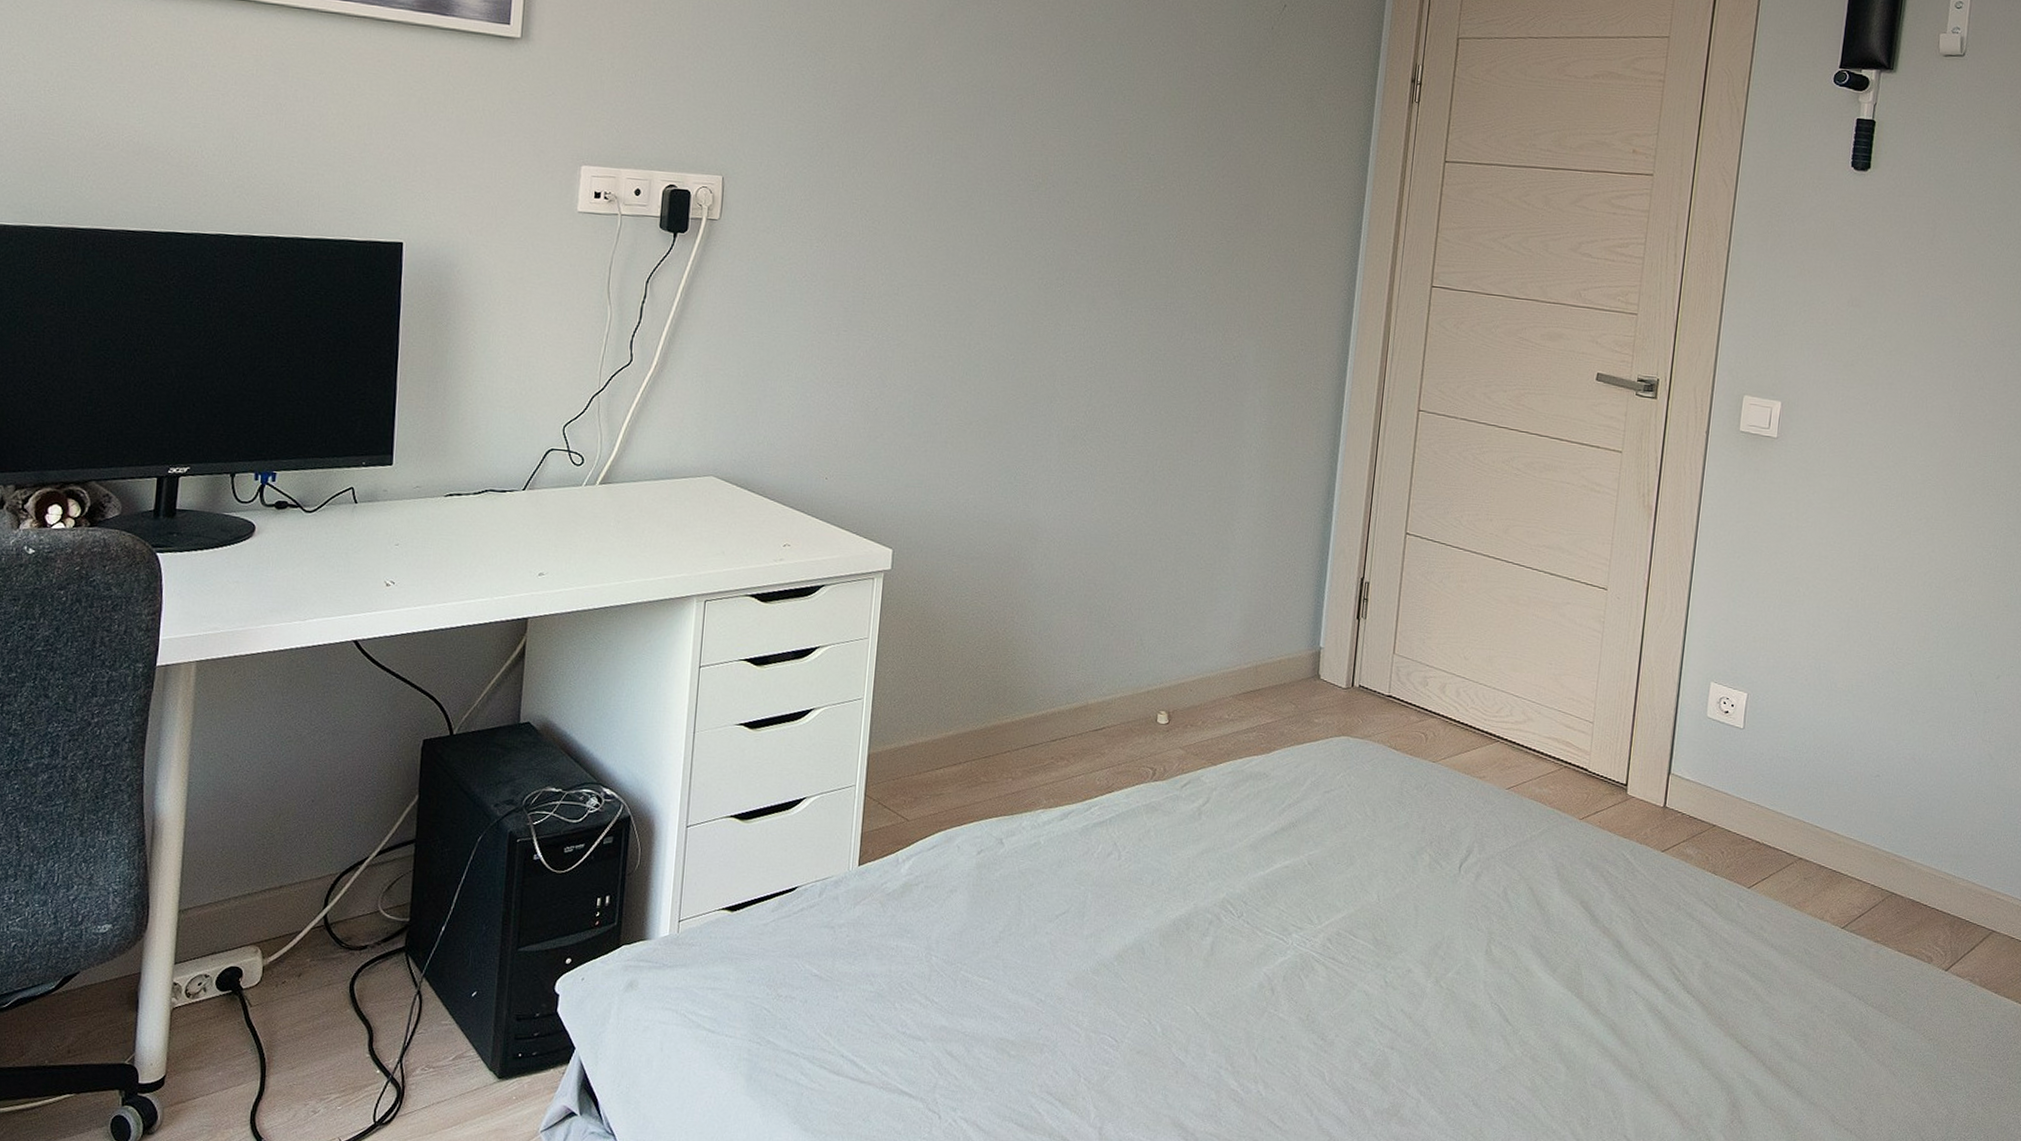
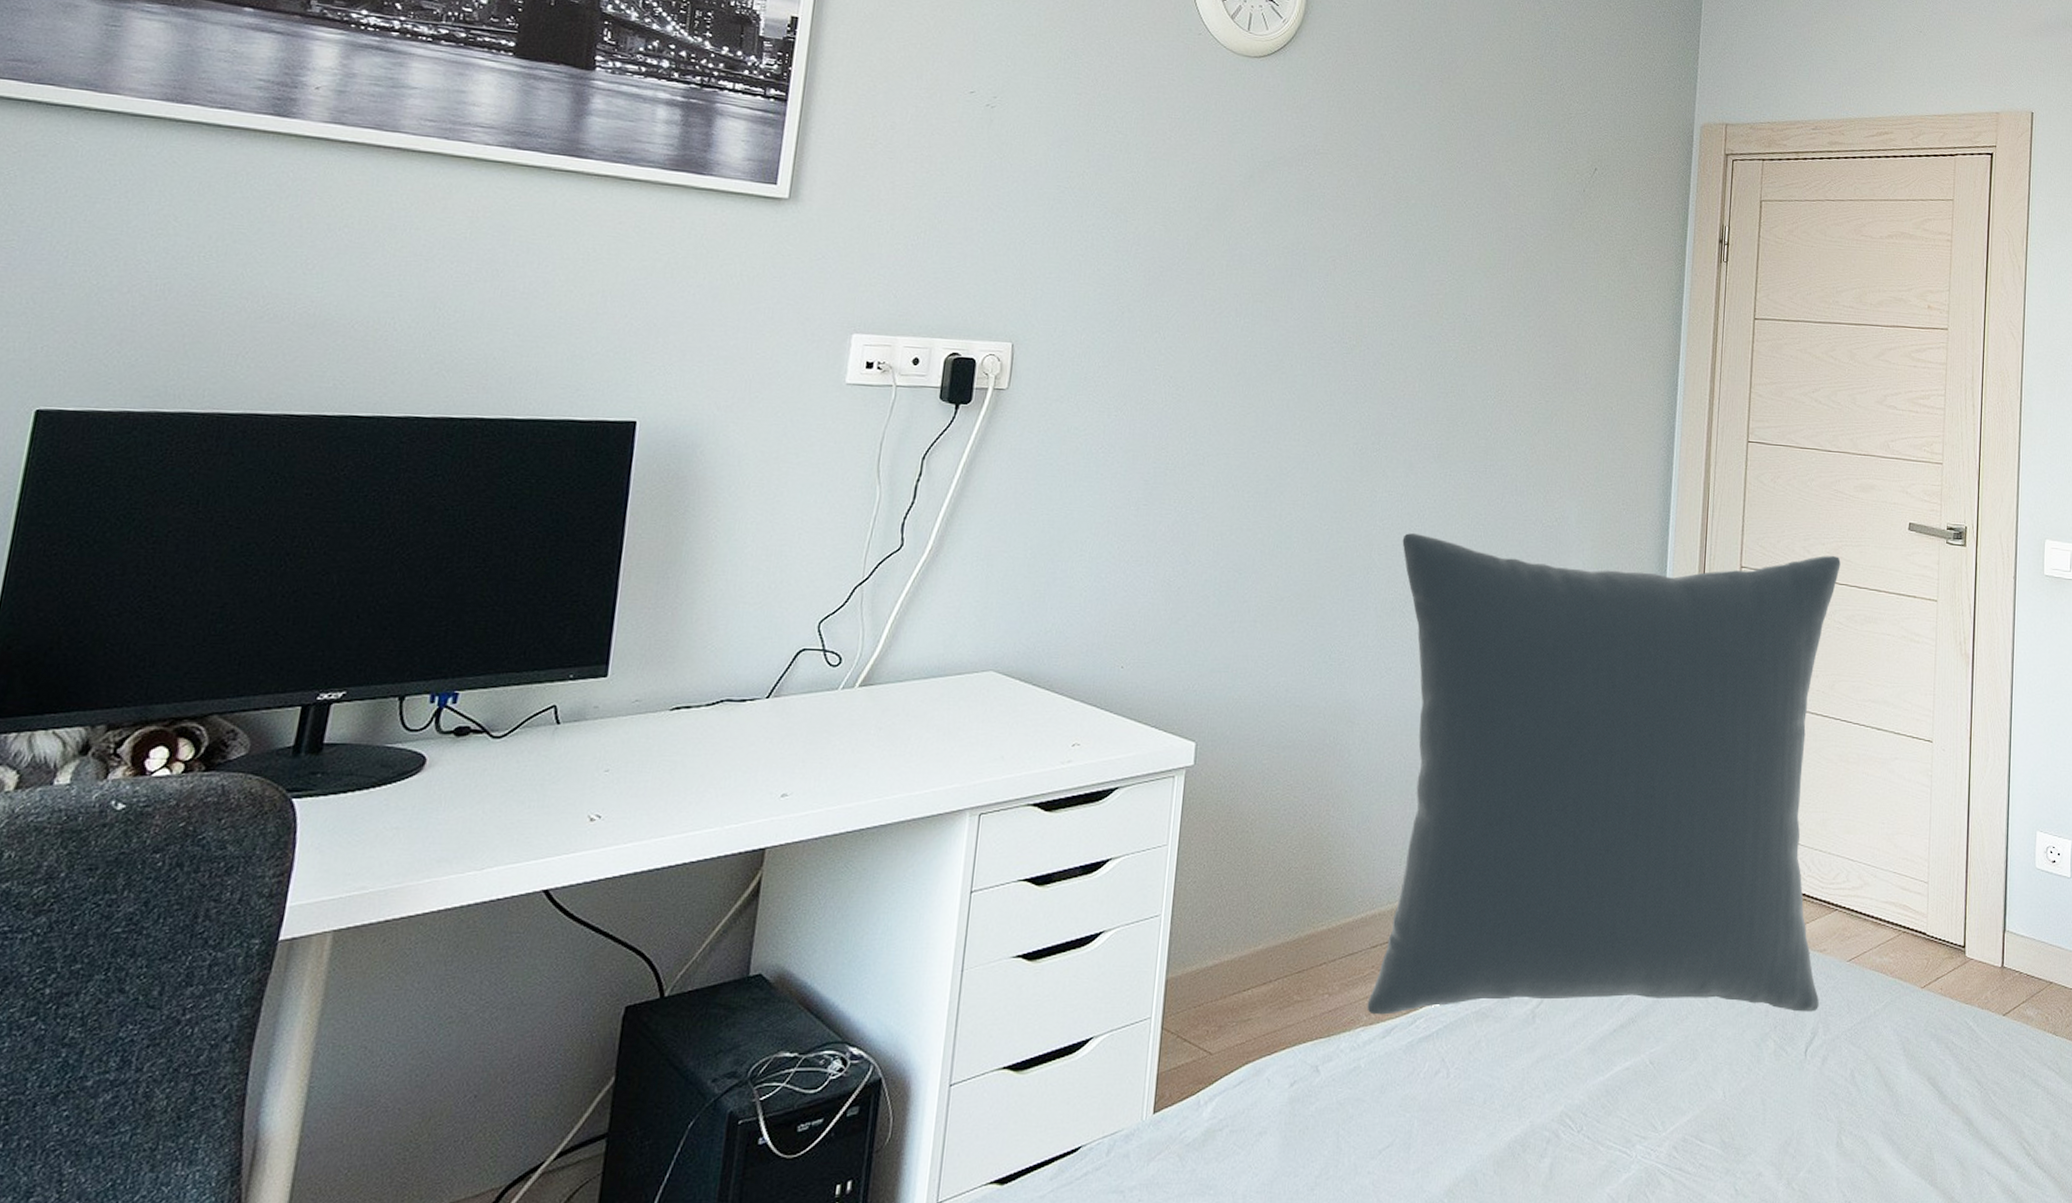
pillow: none [1046,366,1523,832] -> present [1366,533,1841,1015]

